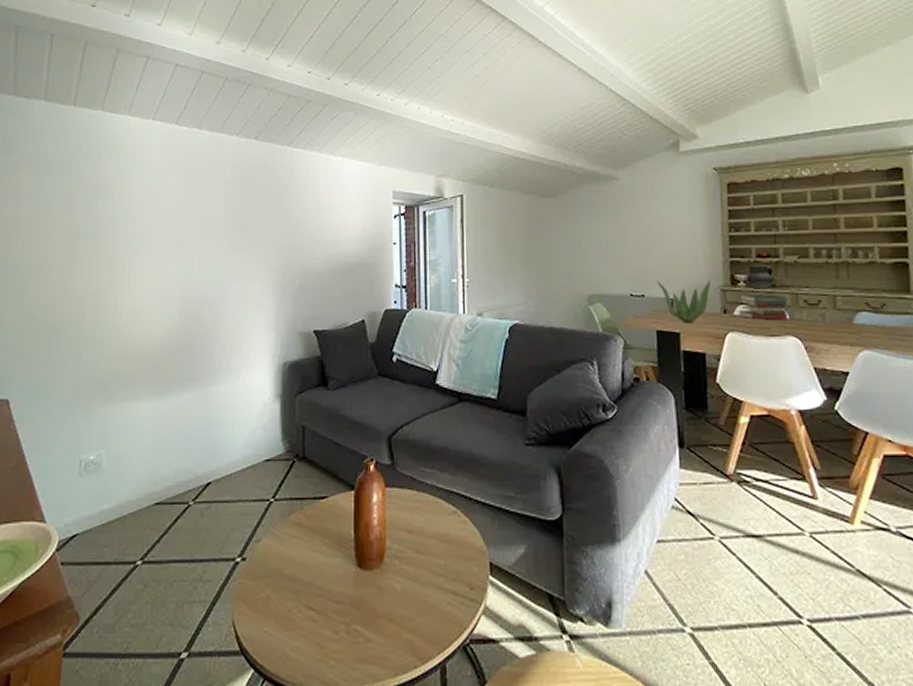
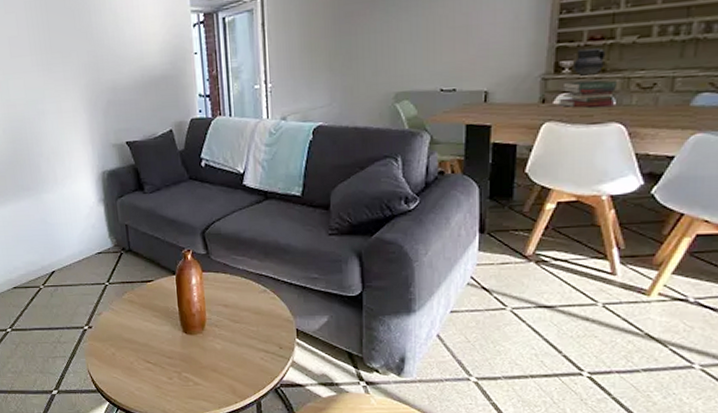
plant: present [657,280,711,323] -> none [471,69,531,115]

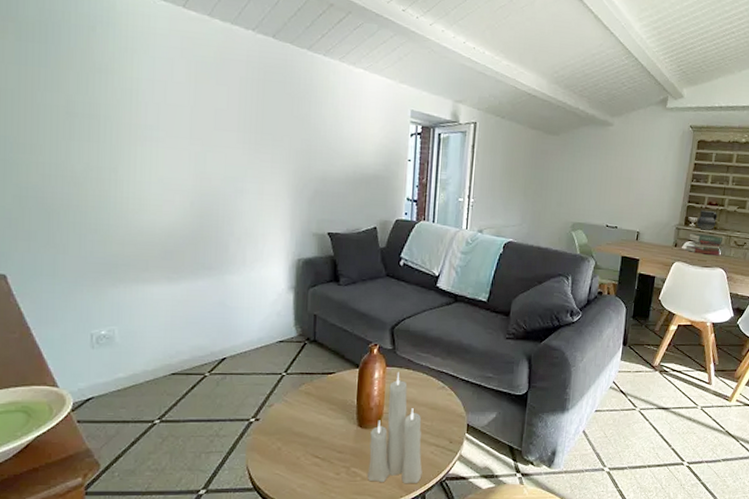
candle: none [196,276,255,390] -> present [368,371,423,484]

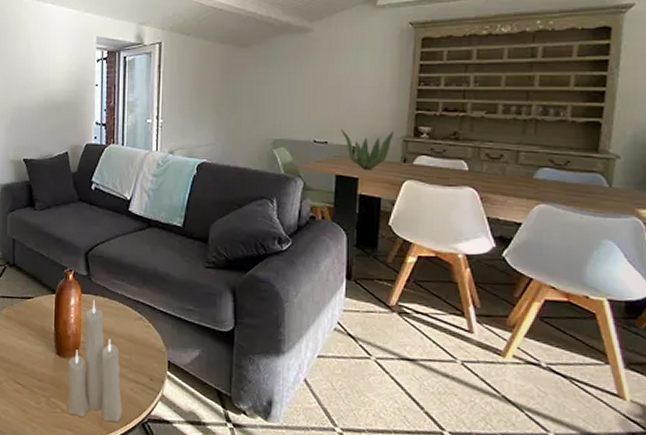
plant: none [629,216,670,252] -> present [341,129,394,169]
books: present [685,233,722,255] -> none [418,145,468,171]
ceramic jug: present [697,210,718,231] -> none [431,119,459,142]

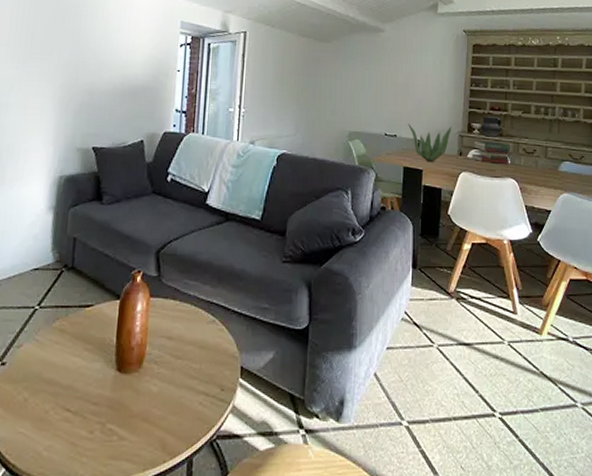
candle: present [67,299,123,422] -> none [125,303,190,445]
books: none [418,145,468,171] -> present [471,140,510,164]
ceramic jug: none [431,119,459,142] -> present [481,116,502,137]

